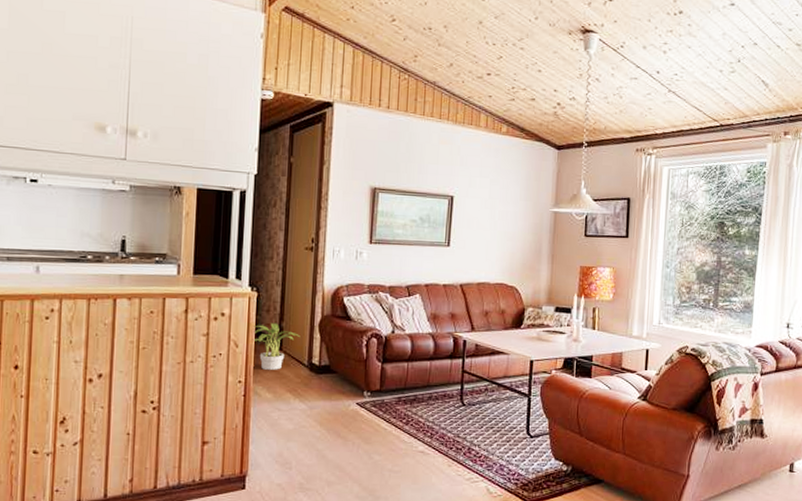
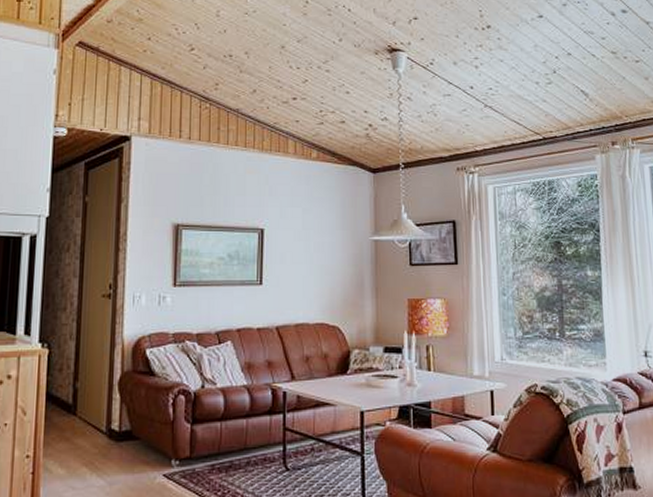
potted plant: present [252,322,300,370] -> none [42,383,98,440]

